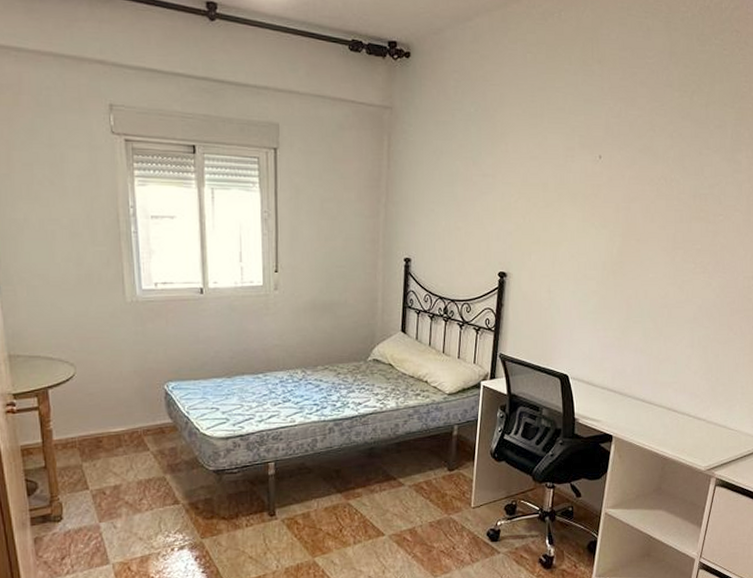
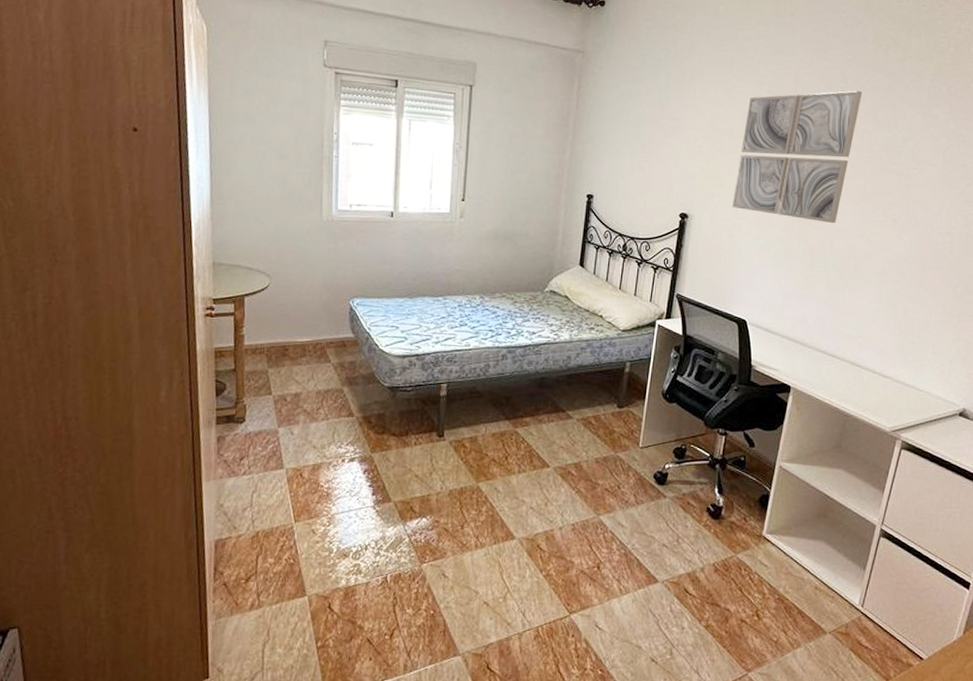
wall art: none [549,138,670,274] -> present [732,90,862,224]

